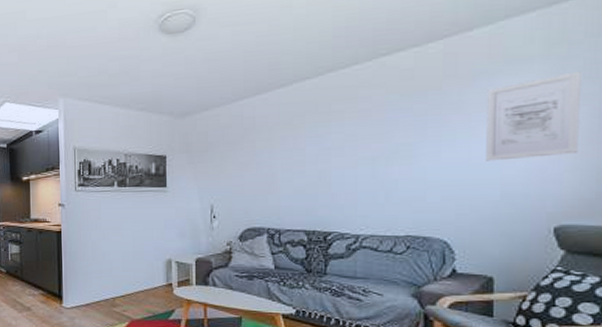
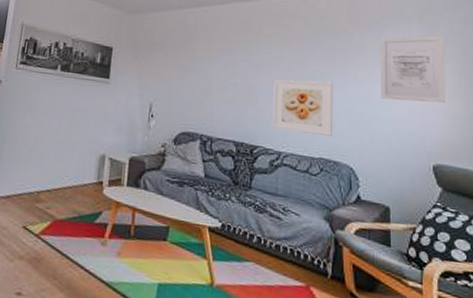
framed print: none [347,152,423,213] -> present [272,79,334,136]

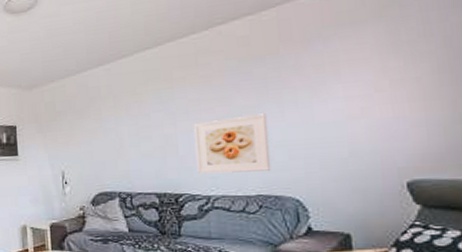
wall art: present [380,36,446,104] -> none [324,31,422,120]

